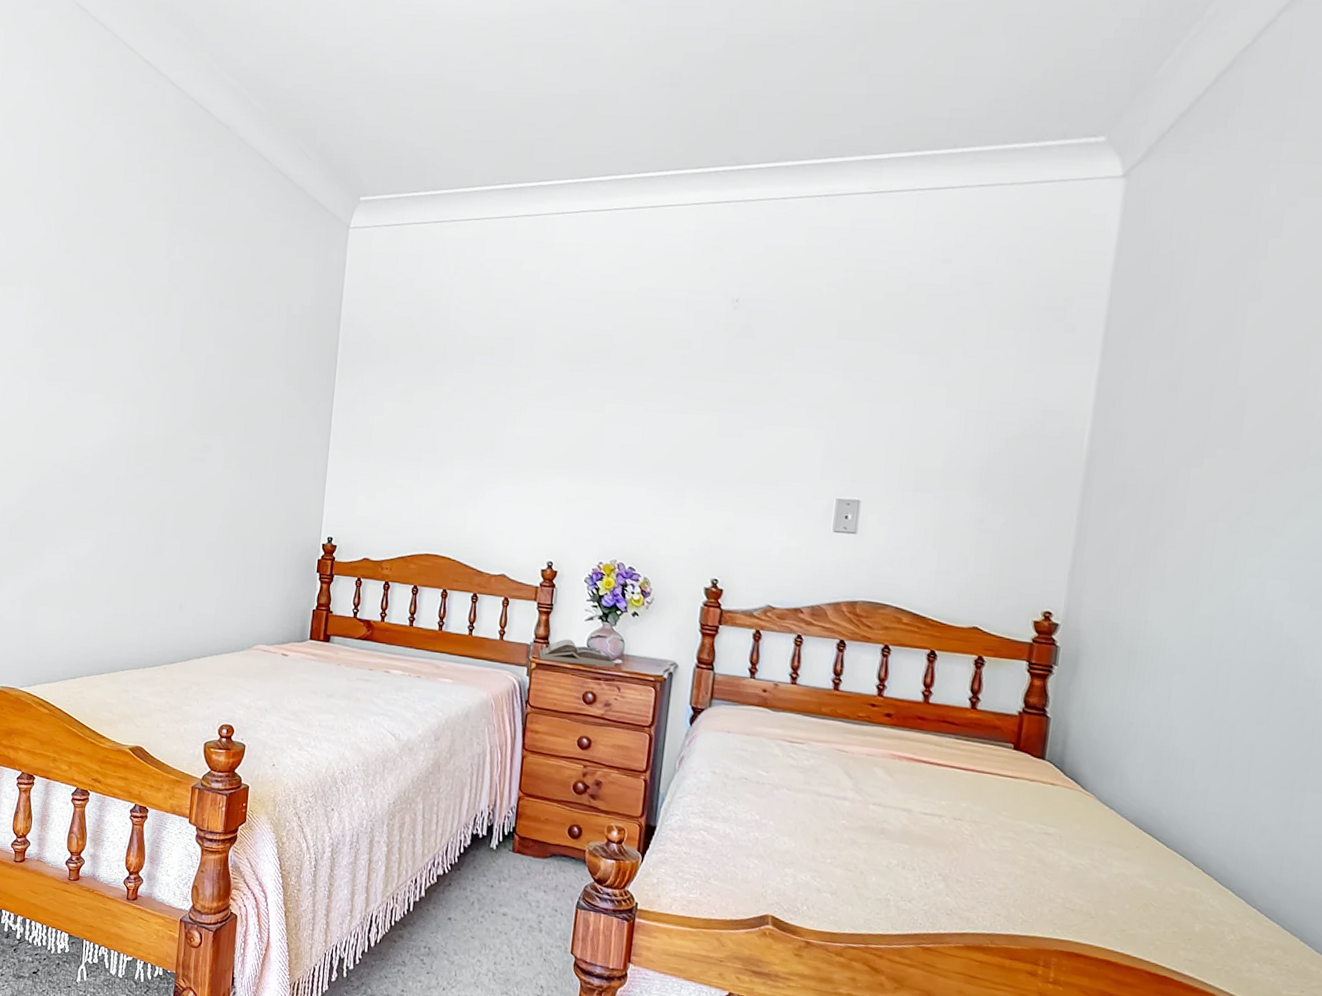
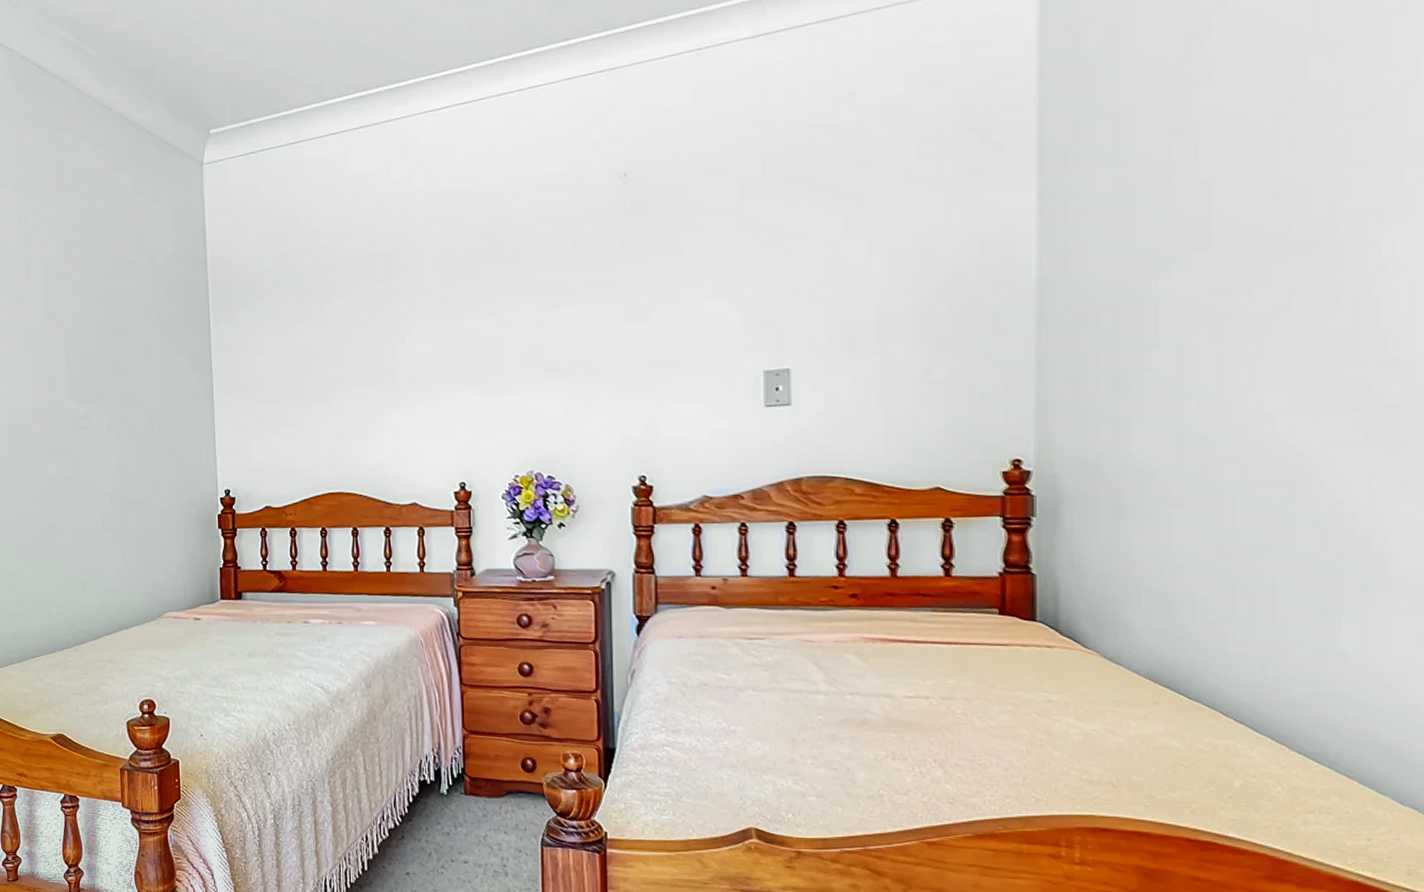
book: present [538,639,616,668] -> none [463,561,548,588]

